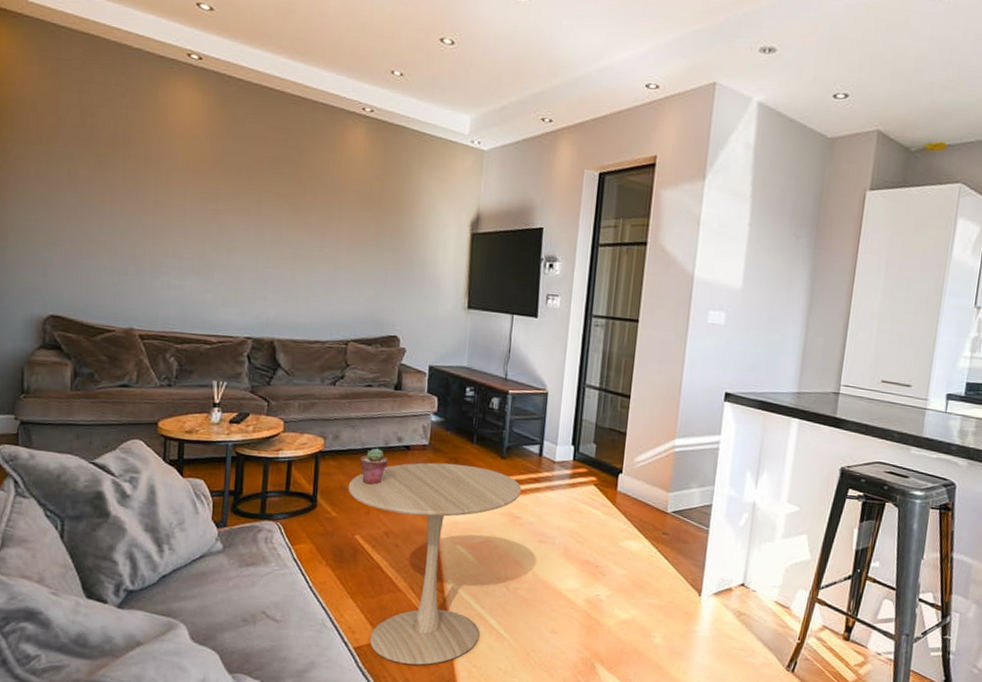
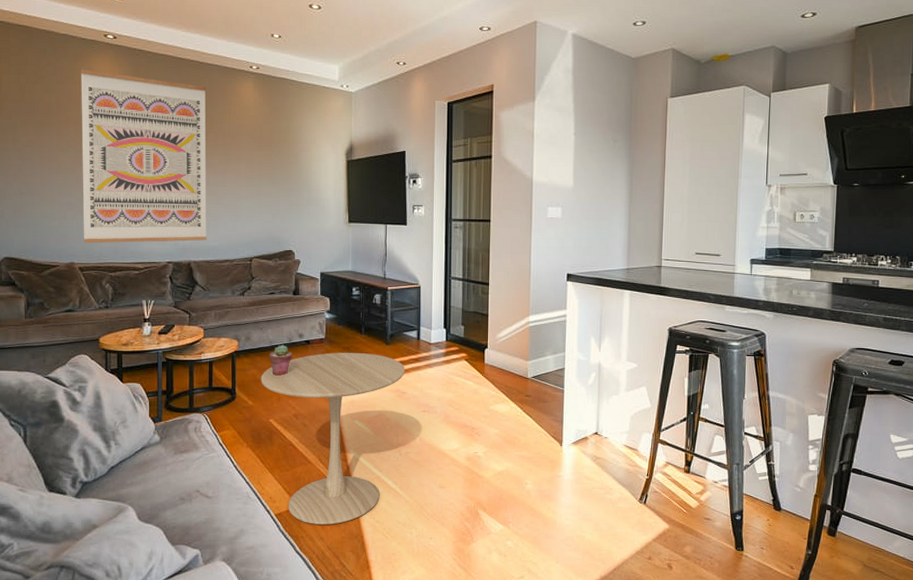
wall art: none [146,93,308,316] -> present [80,69,207,243]

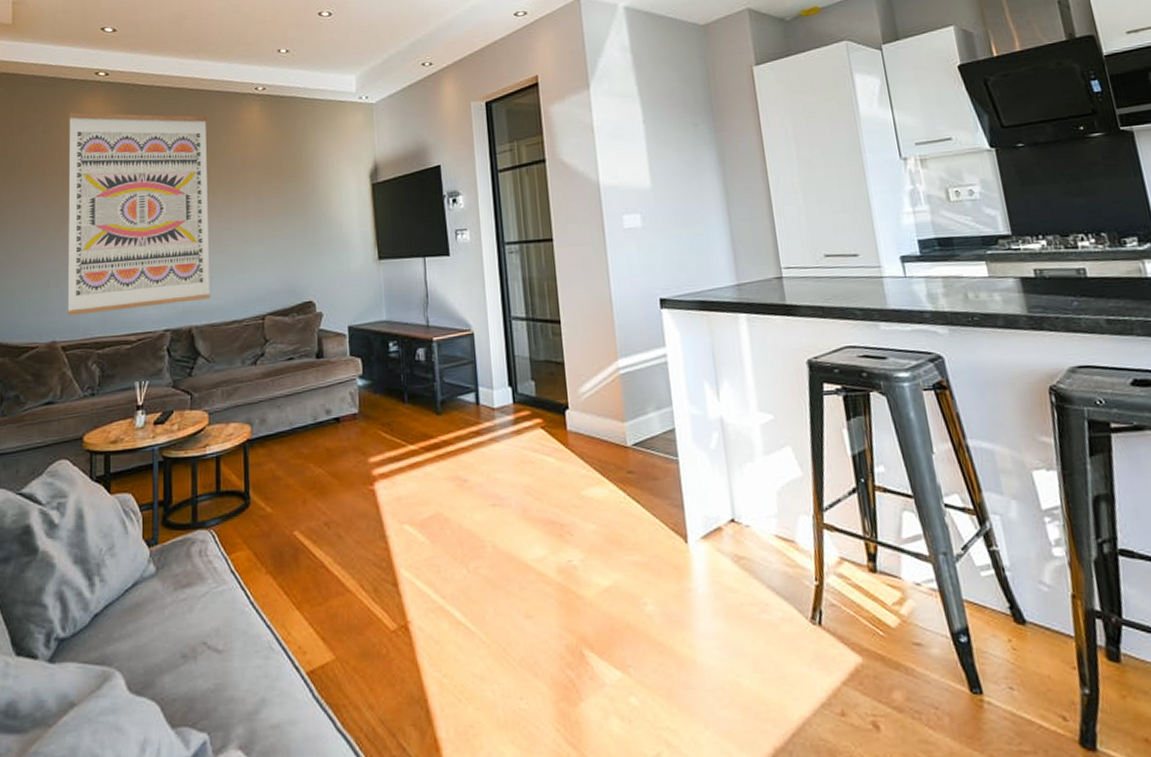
side table: present [261,352,405,525] -> none [280,428,464,685]
potted succulent: present [269,344,292,376] -> none [290,425,319,469]

